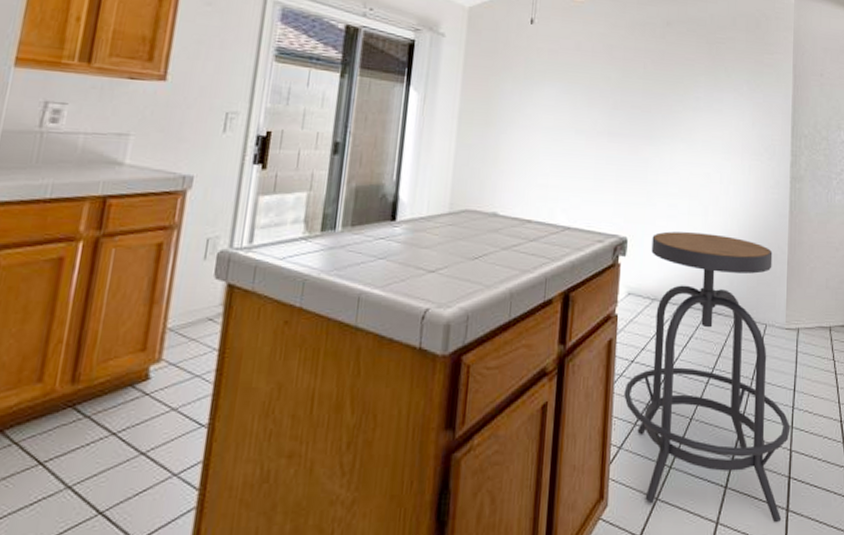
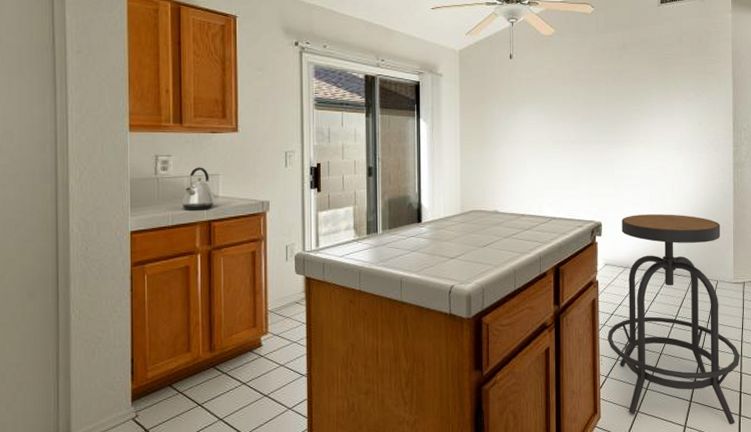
kettle: none [69,122,119,183] -> present [182,167,216,212]

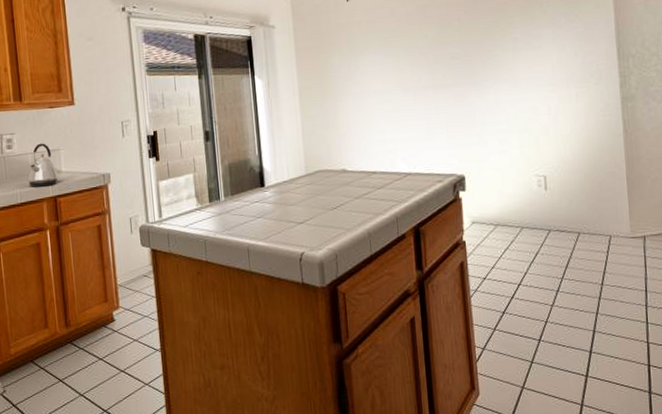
bar stool: present [607,214,740,425] -> none [481,161,646,404]

